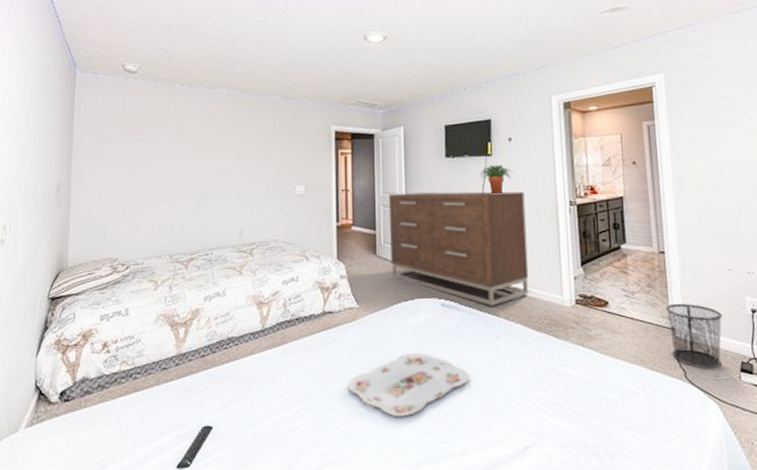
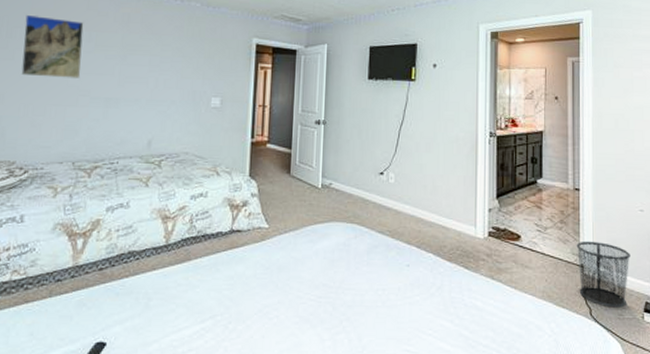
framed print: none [117,119,173,177] -> present [21,14,84,79]
serving tray: present [347,353,470,417] -> none [250,277,378,342]
dresser: present [388,191,529,306] -> none [305,112,445,233]
potted plant: present [480,164,513,195] -> none [402,89,435,121]

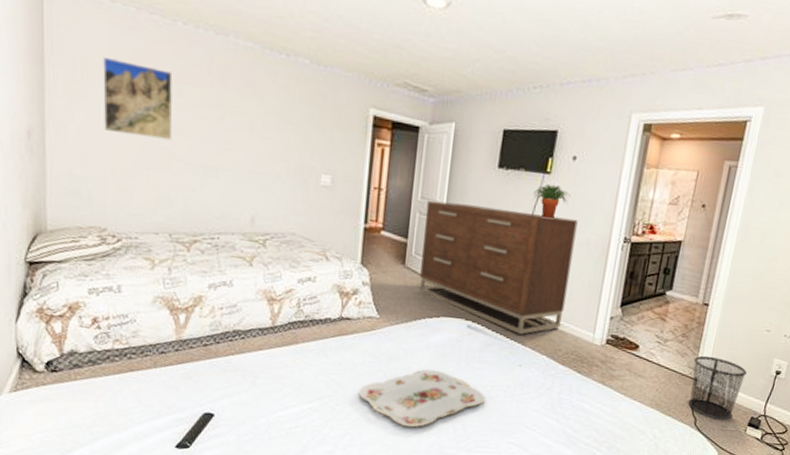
serving tray: none [250,277,378,342] -> present [358,369,486,428]
dresser: none [305,112,445,233] -> present [420,200,578,335]
potted plant: none [402,89,435,121] -> present [533,184,571,219]

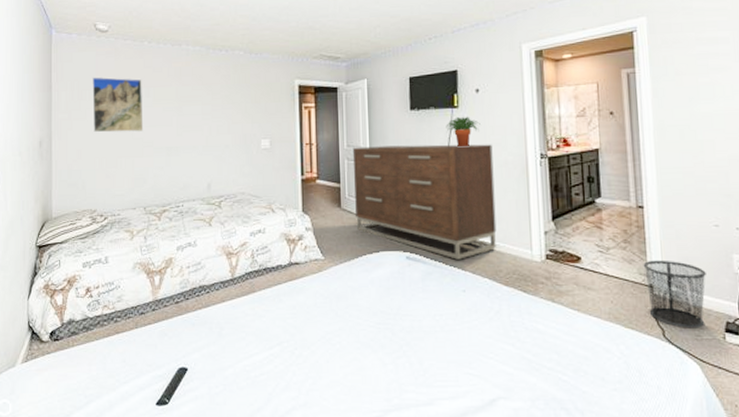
serving tray: present [358,369,486,428] -> none [314,305,436,366]

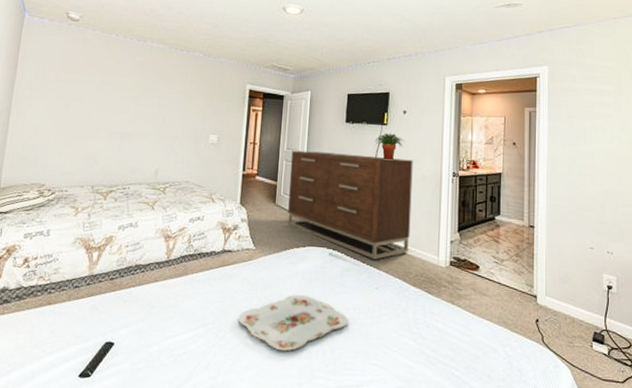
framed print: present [92,77,144,133] -> none [52,60,106,116]
serving tray: none [314,305,436,366] -> present [238,295,349,352]
waste bin: present [643,260,706,328] -> none [530,273,581,336]

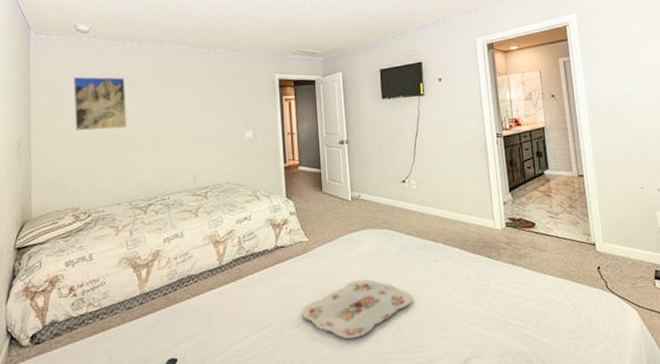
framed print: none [52,60,106,116] -> present [73,76,127,131]
dresser: present [288,150,413,260] -> none [331,127,463,233]
potted plant: present [375,133,405,161] -> none [414,102,444,131]

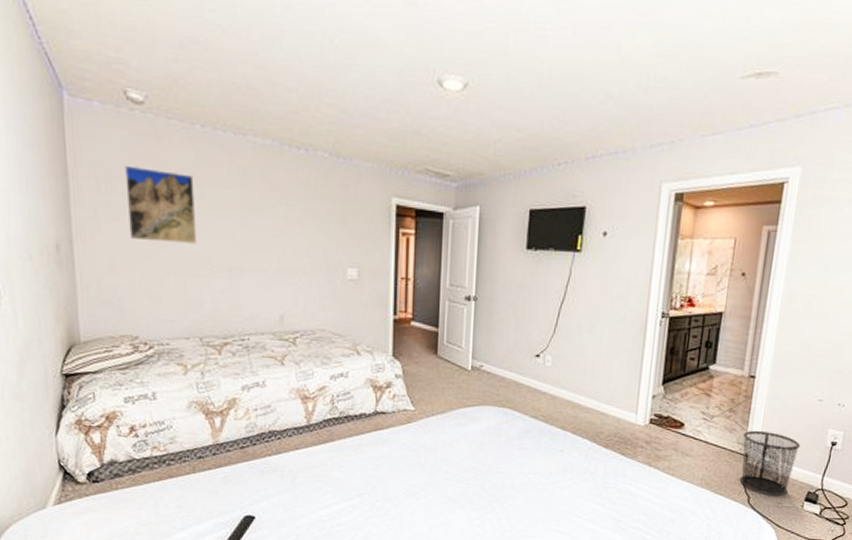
serving tray: present [301,279,414,339] -> none [398,460,528,520]
waste bin: none [586,220,638,279] -> present [740,430,800,497]

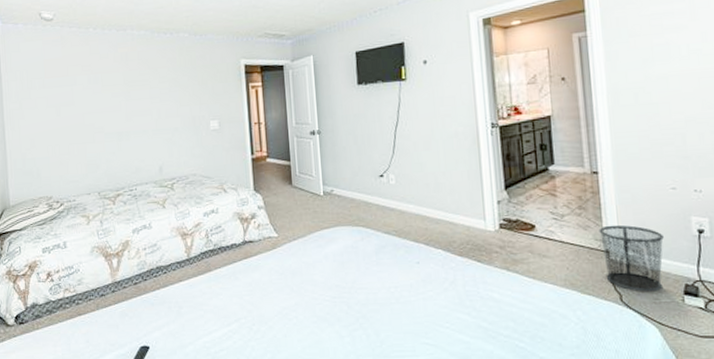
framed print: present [125,165,197,244] -> none [40,66,94,121]

